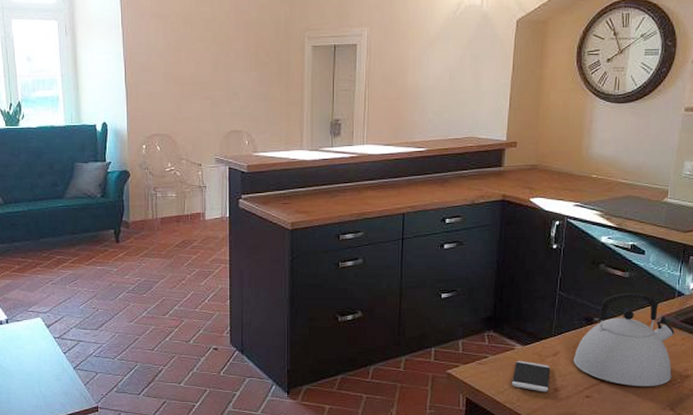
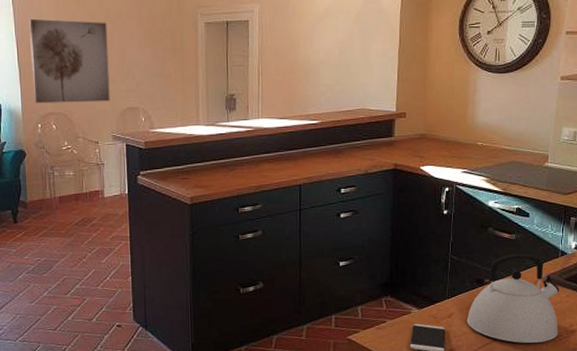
wall art: none [137,40,214,125] -> present [29,18,110,104]

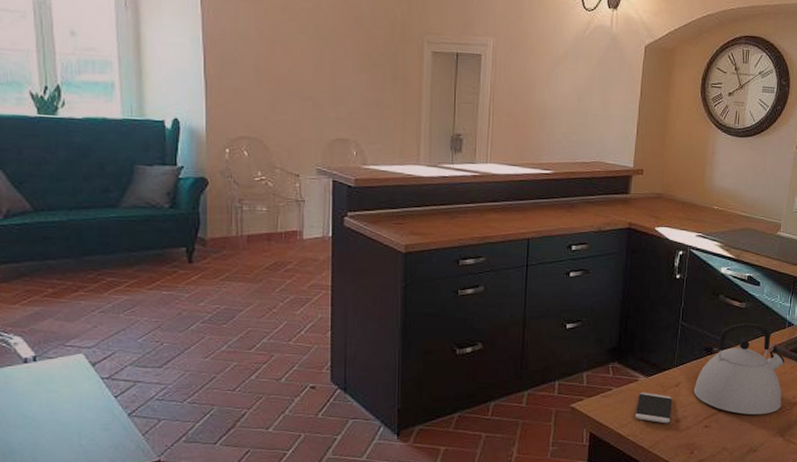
wall art: present [29,18,110,104] -> none [221,24,317,130]

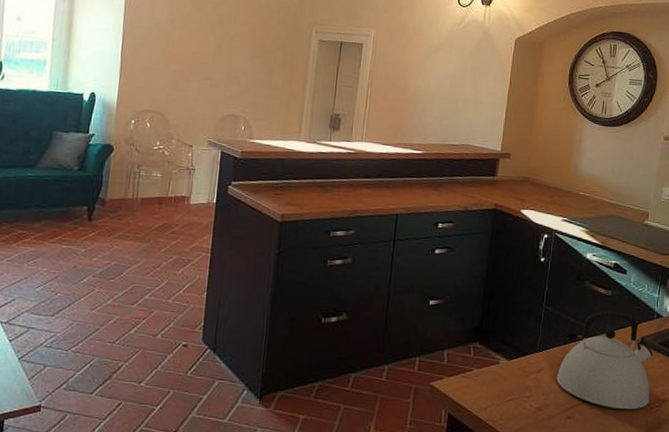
smartphone: present [635,392,672,424] -> none [495,375,534,411]

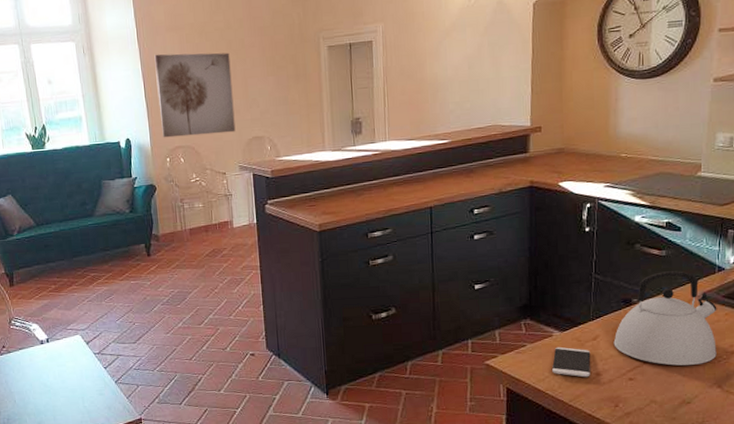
wall art: none [132,13,219,106] -> present [154,52,236,138]
smartphone: none [495,375,534,411] -> present [552,346,591,378]

